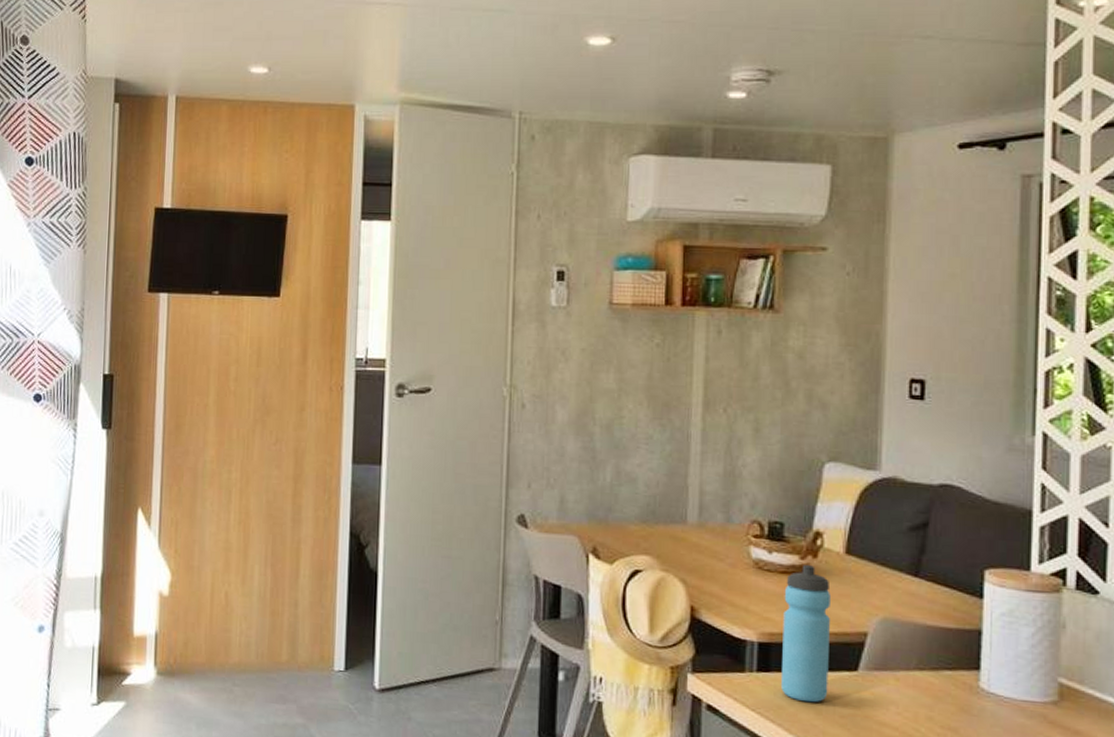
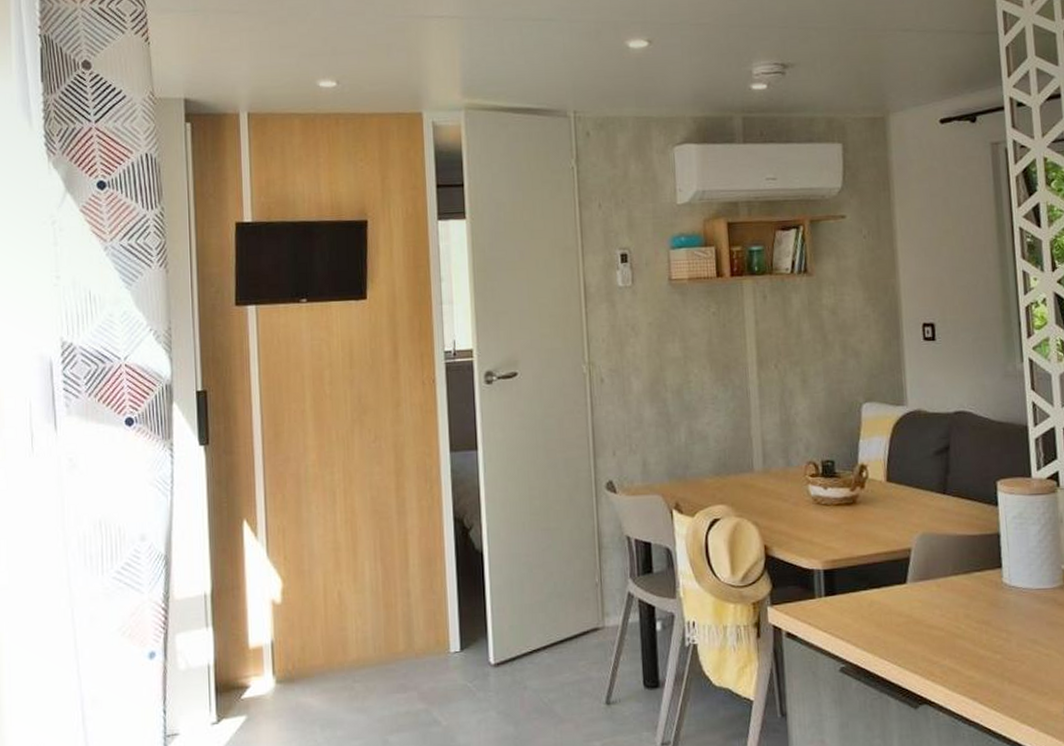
water bottle: present [780,565,831,703] -> none [840,495,885,618]

